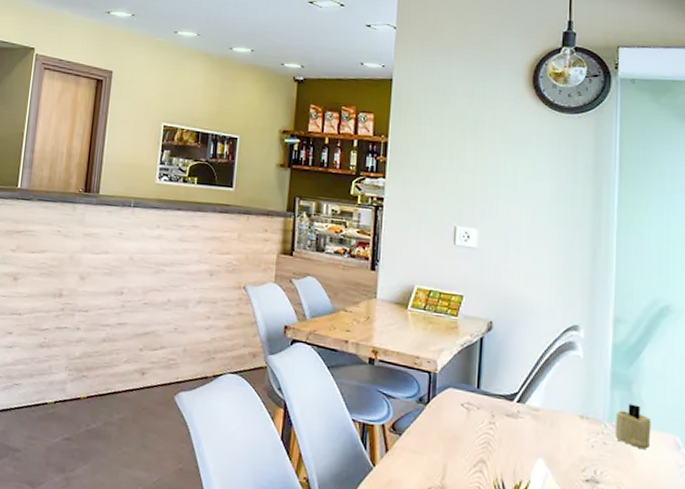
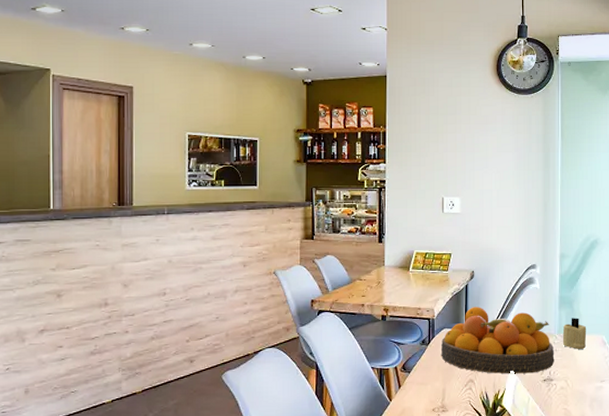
fruit bowl: none [443,366,603,468] -> present [440,307,555,374]

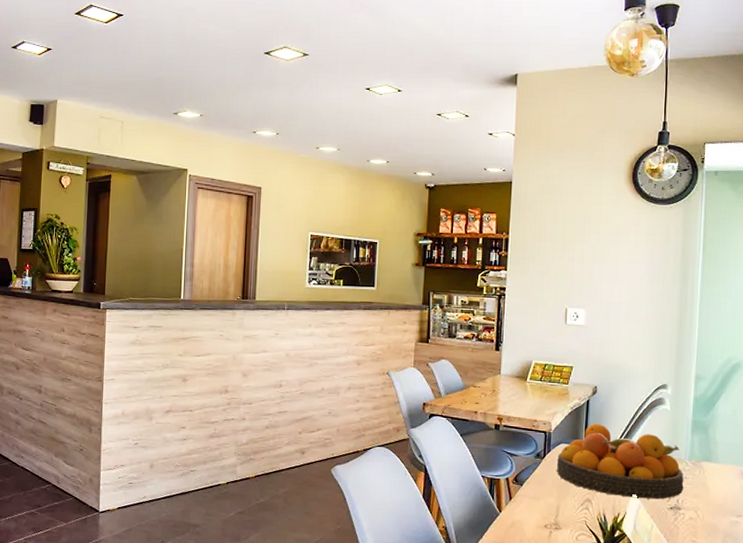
candle: present [562,318,587,349] -> none [693,444,723,479]

